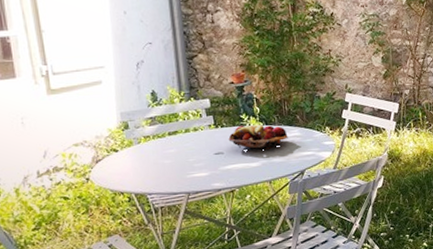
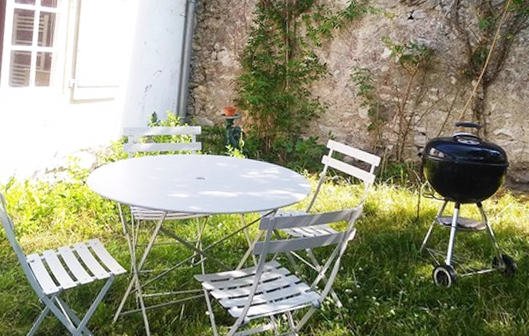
fruit basket: present [228,125,288,149] -> none [211,155,267,182]

